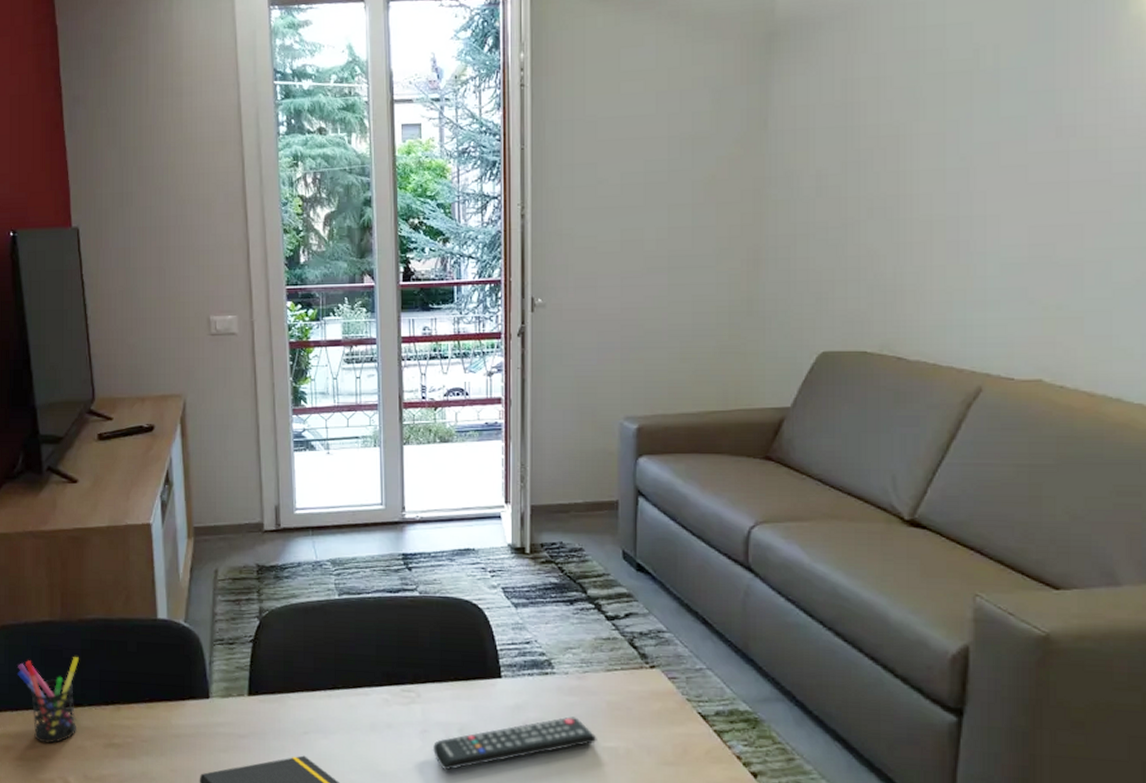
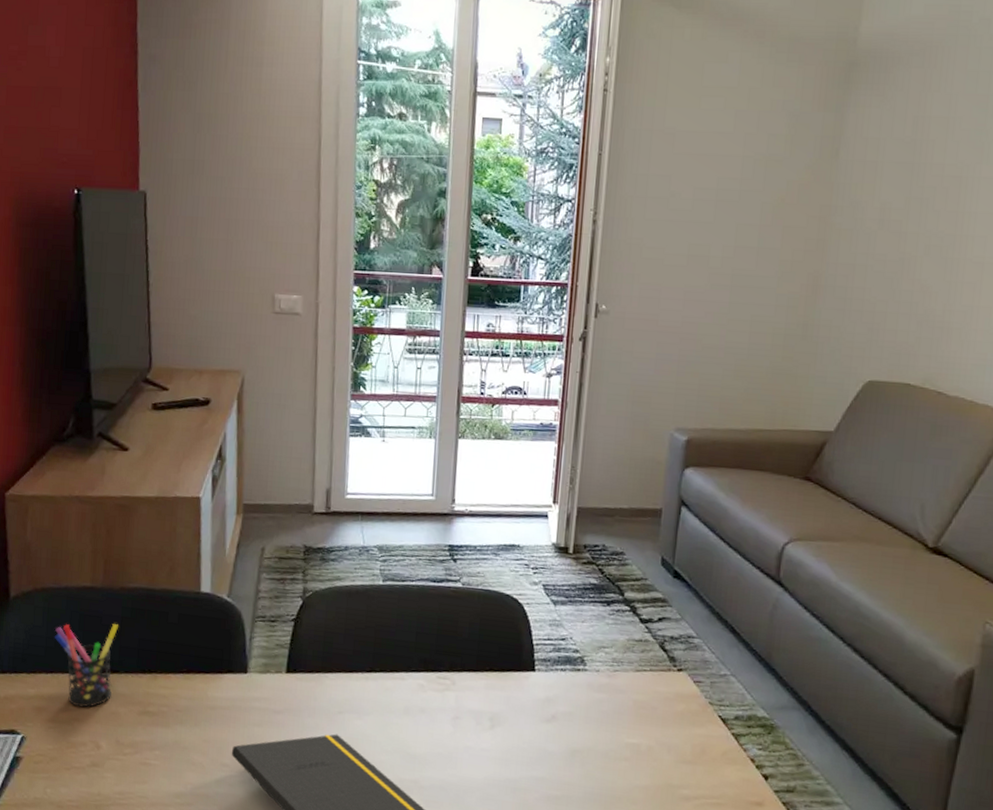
remote control: present [433,716,597,771] -> none [463,712,621,757]

